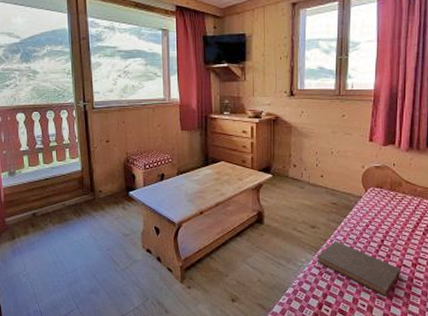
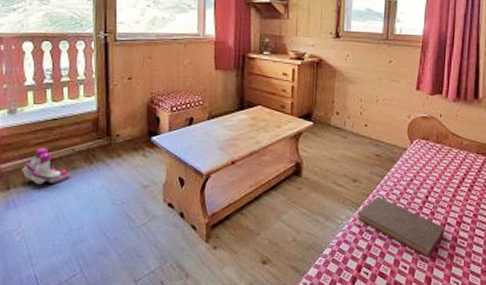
boots: none [23,204,63,234] -> present [22,148,70,184]

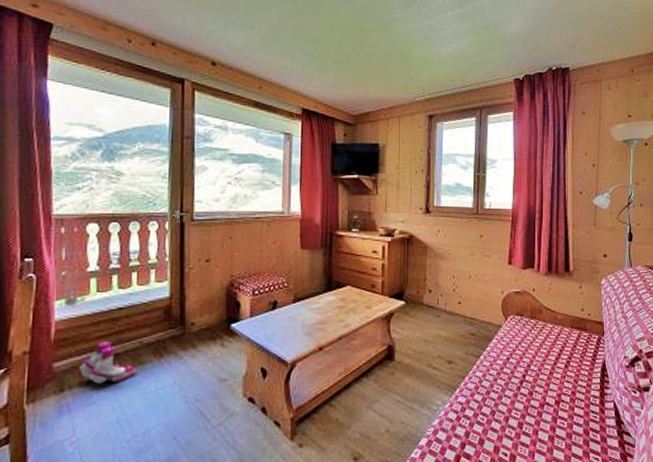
book: present [357,196,444,258] -> none [454,378,543,442]

